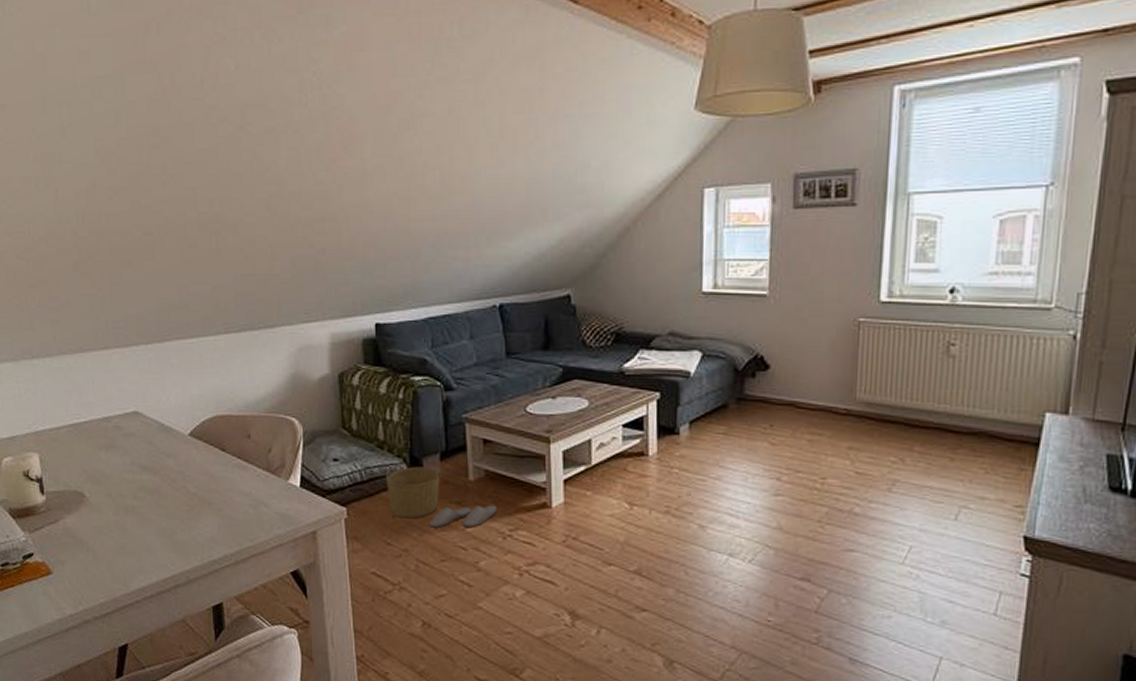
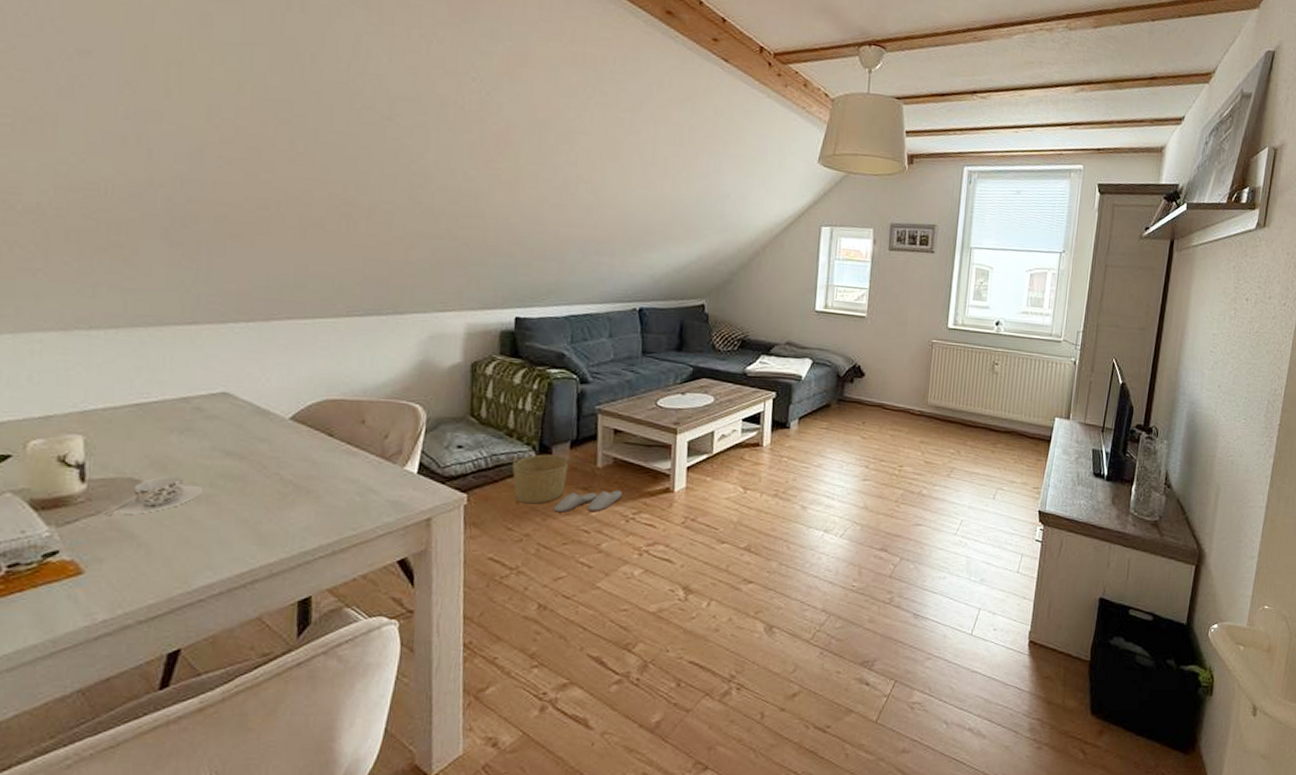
teacup: none [60,488,129,524] -> present [104,475,204,516]

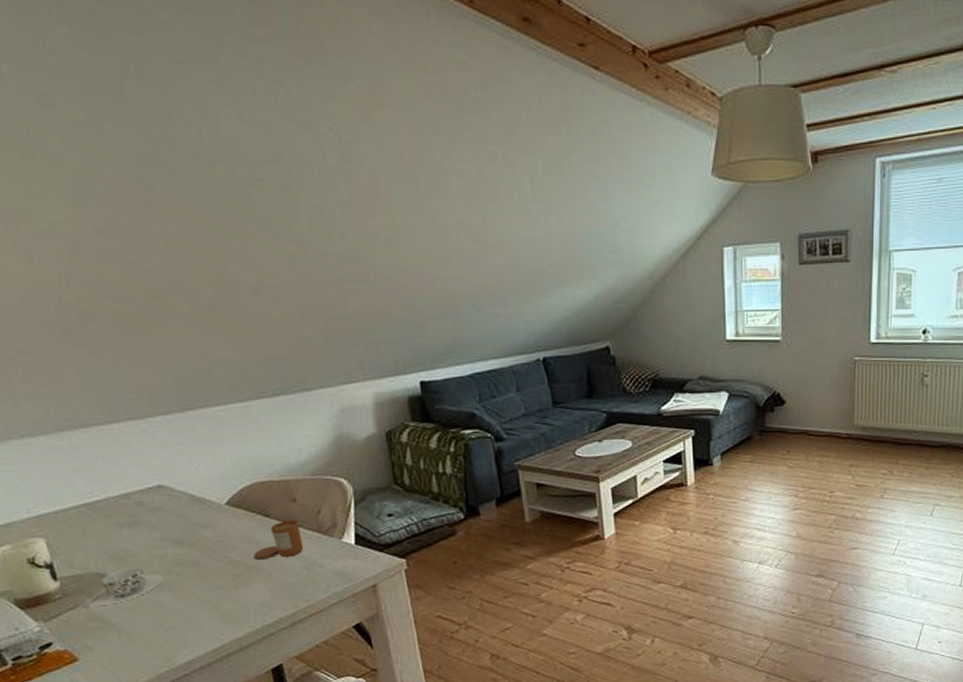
candle: none [307,441,363,481] -> present [253,519,304,560]
basket: present [512,454,569,504] -> none [443,513,498,563]
slippers: present [553,490,622,513] -> none [489,542,554,569]

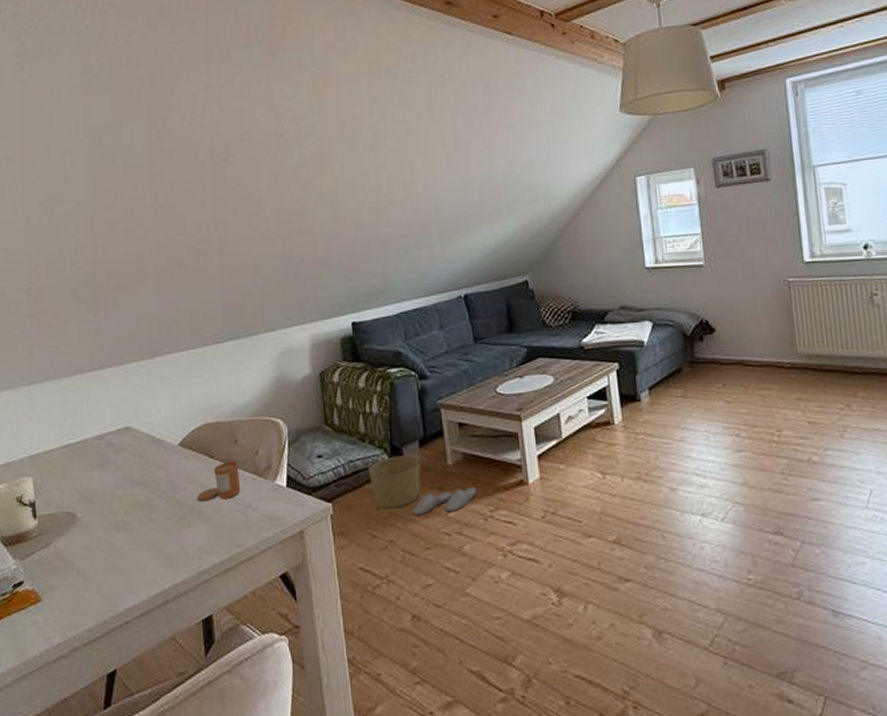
teacup: present [82,566,164,609] -> none [52,506,120,548]
basket: none [443,513,498,563] -> present [368,455,421,509]
slippers: none [489,542,554,569] -> present [412,487,477,516]

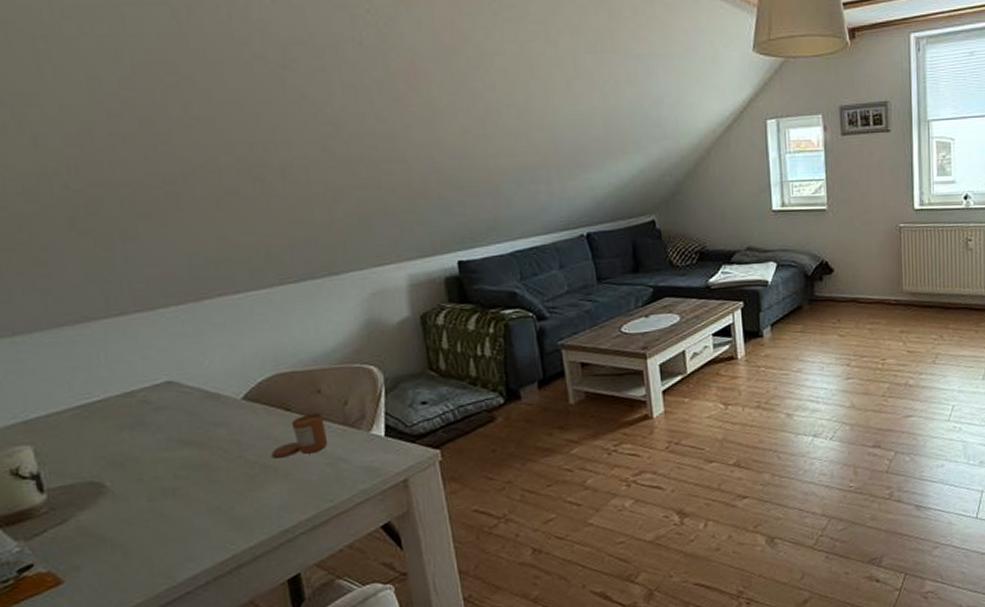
basket: present [368,455,421,509] -> none [481,397,540,451]
slippers: present [412,487,477,516] -> none [531,424,600,455]

